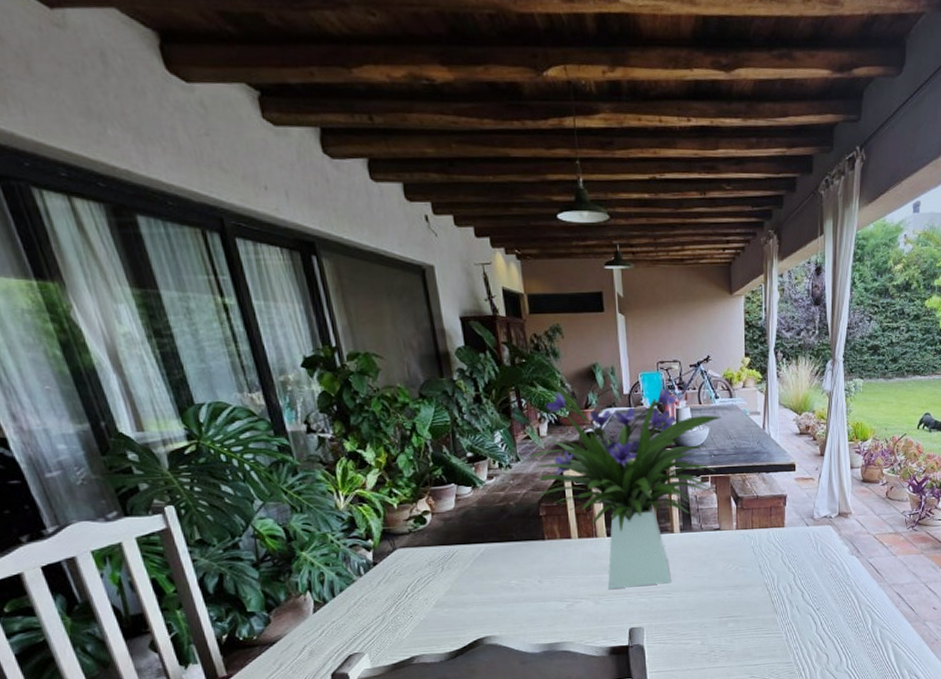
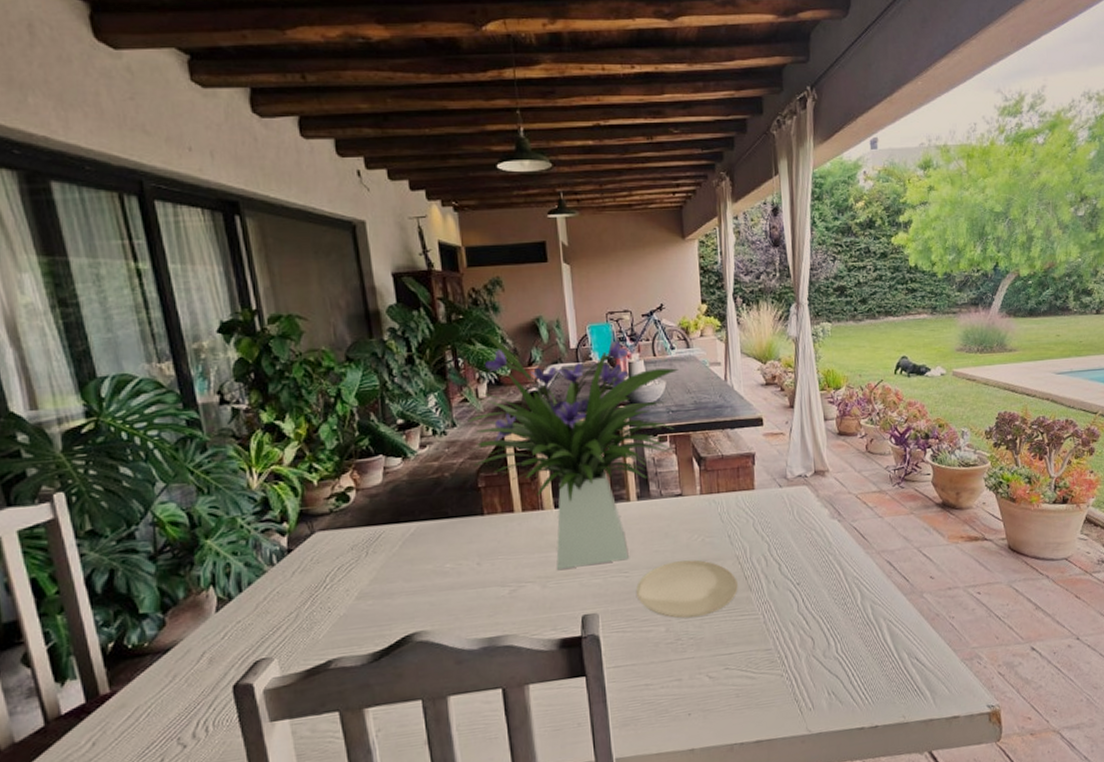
plate: none [677,585,765,634] -> present [636,559,738,619]

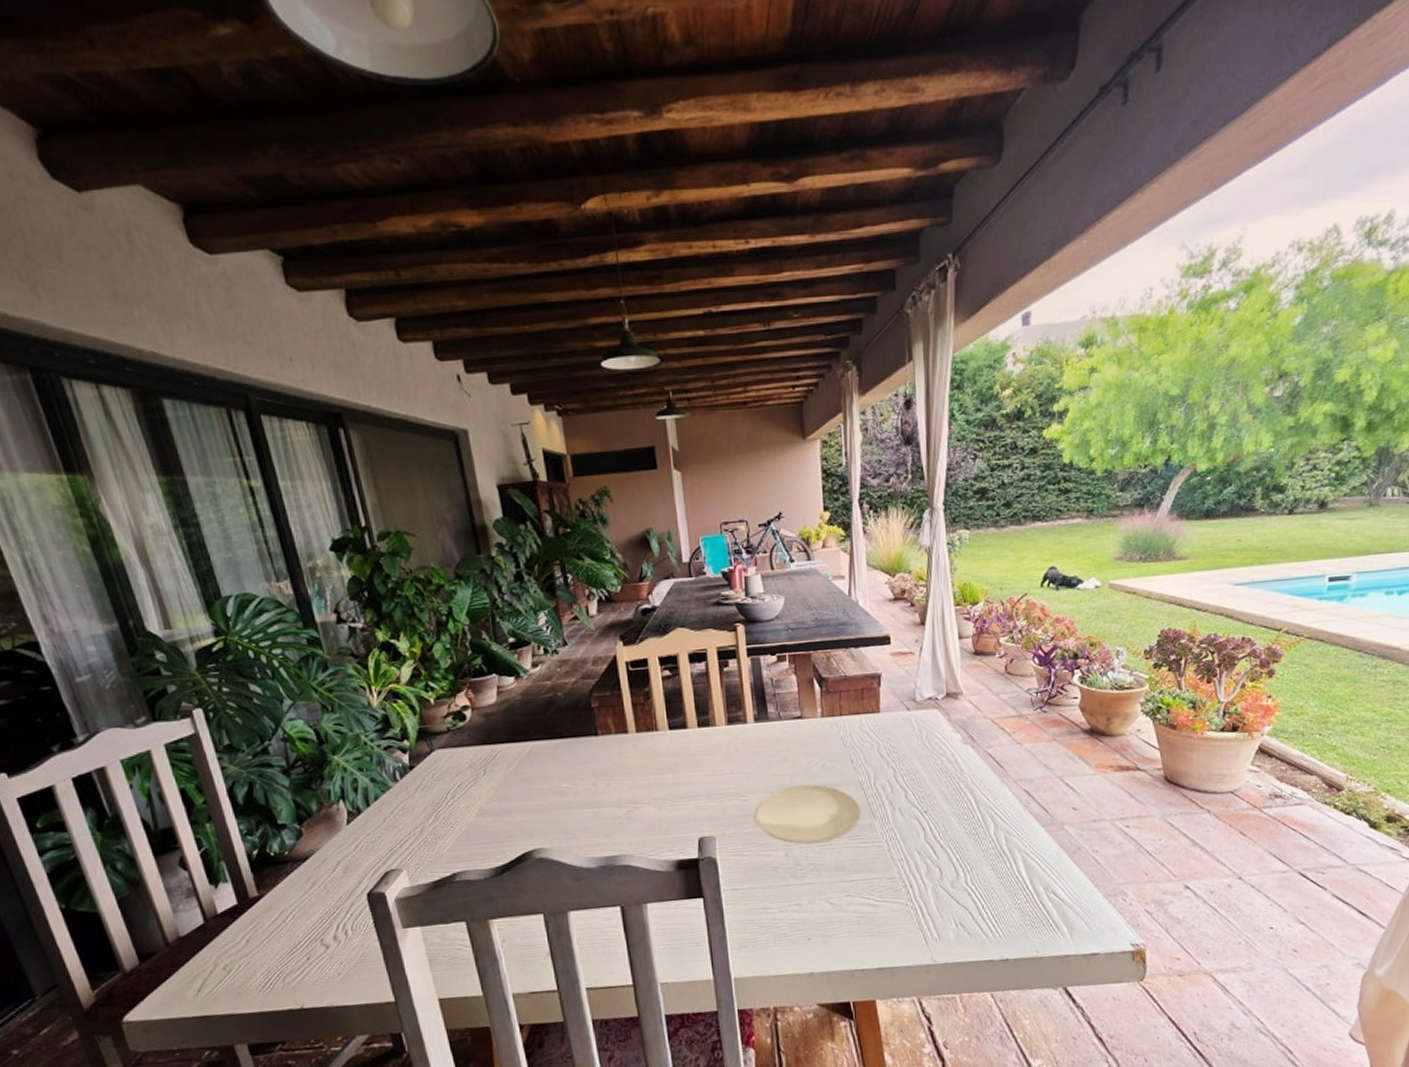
flower arrangement: present [468,334,678,569] -> none [579,548,798,791]

